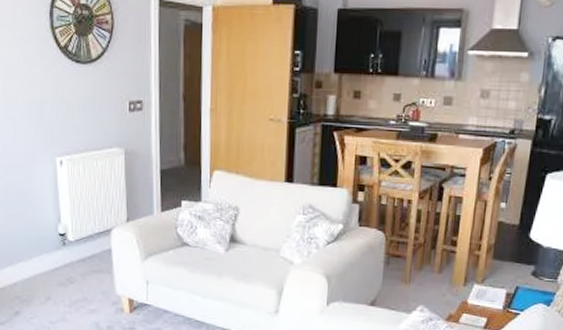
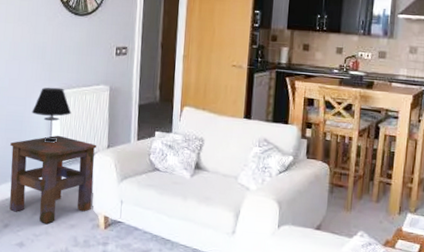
side table: none [13,208,114,309] -> present [9,135,97,224]
table lamp: none [34,152,81,219] -> present [31,87,71,144]

